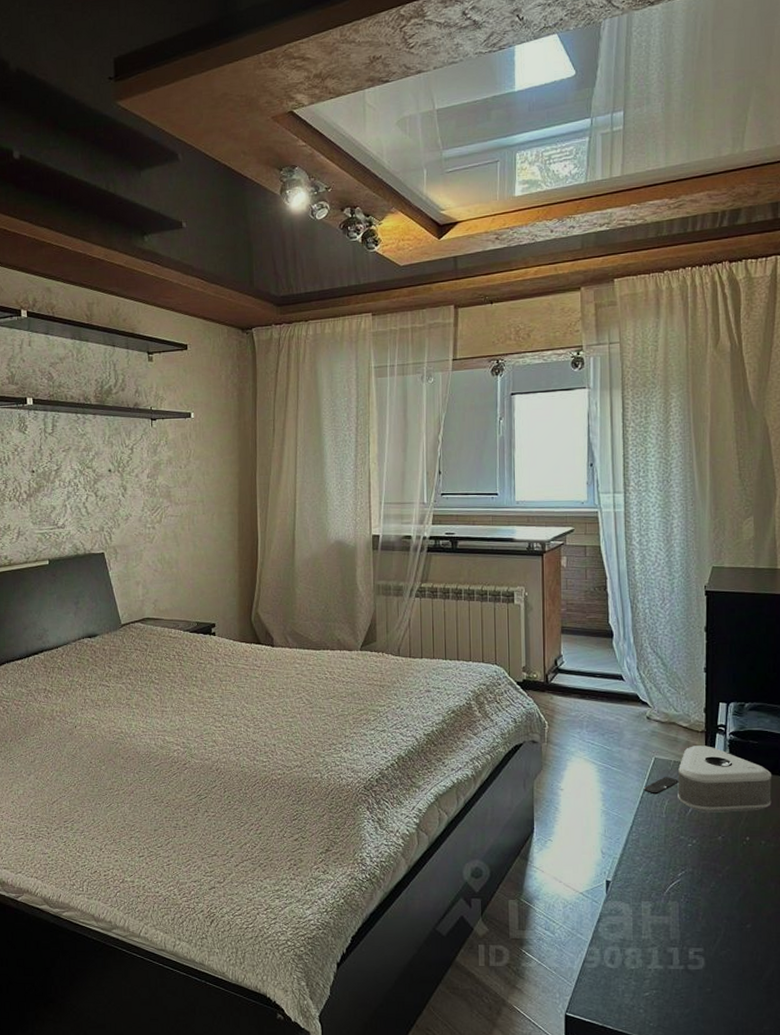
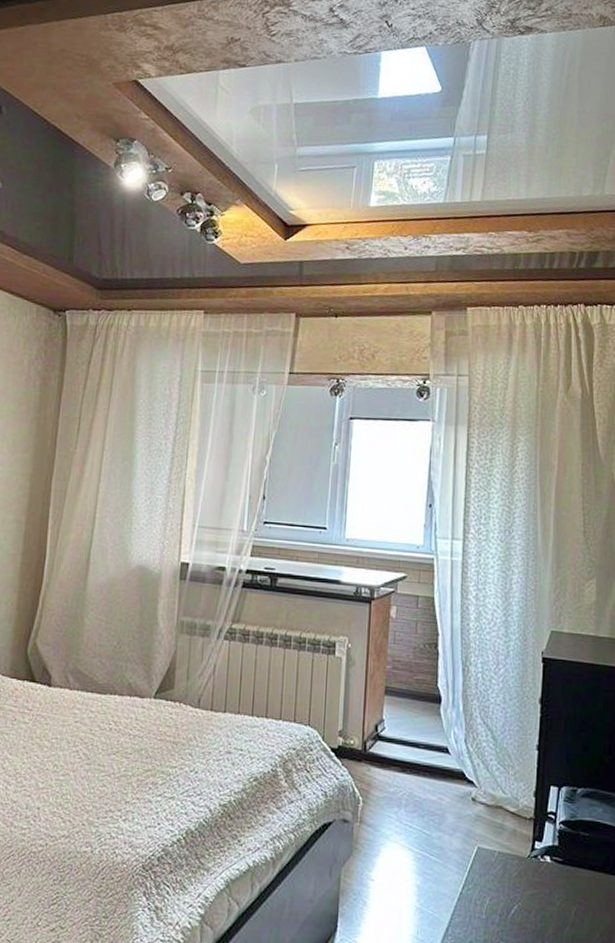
speaker: present [643,746,772,813] -> none [463,835,602,915]

